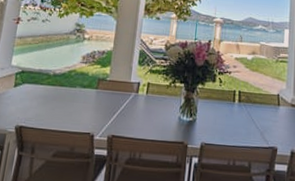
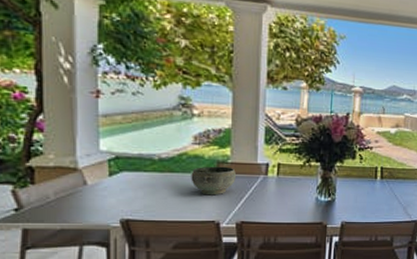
bowl: none [75,82,112,109] -> present [191,166,236,196]

